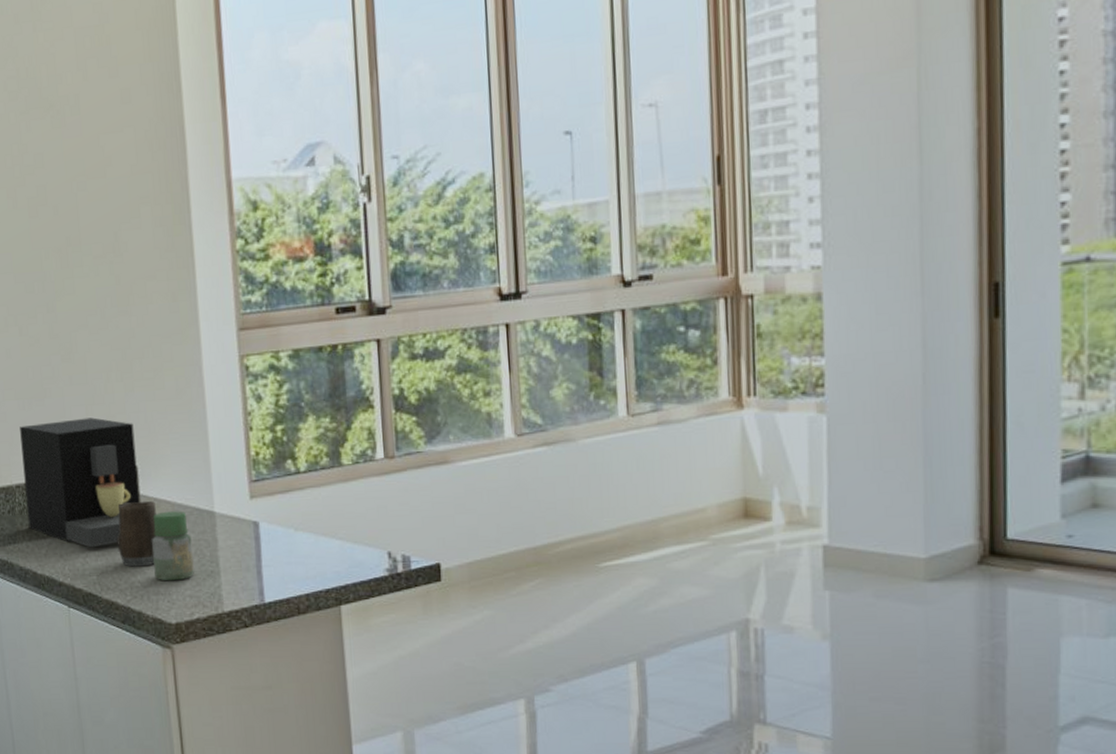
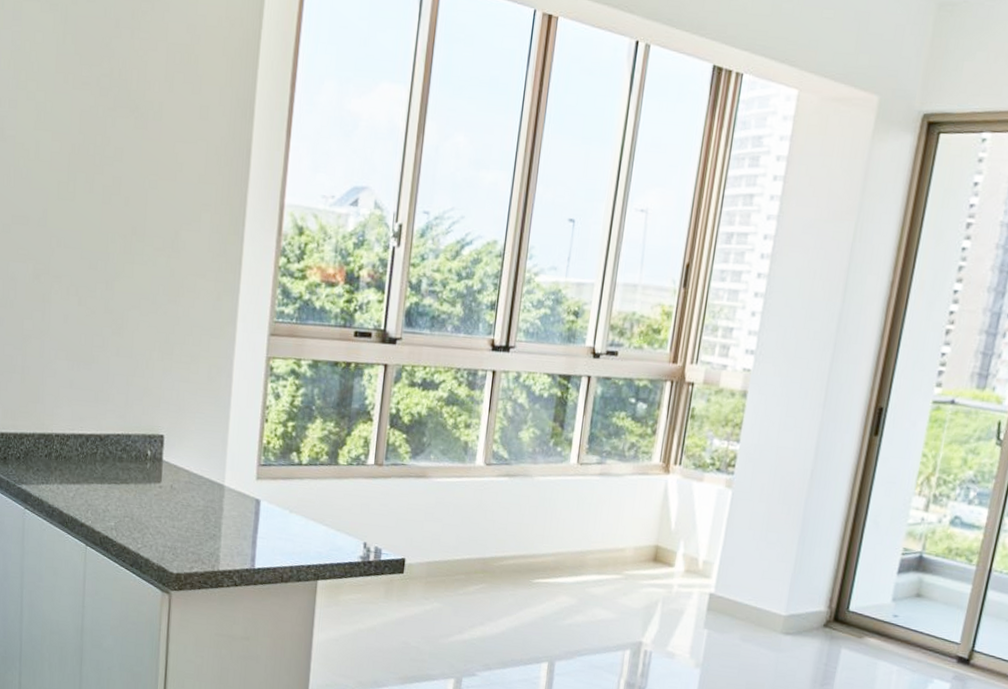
coffee maker: present [20,417,140,548] -> none [61,384,167,499]
mug: present [116,500,157,567] -> none [136,464,175,522]
jar: present [152,511,194,581] -> none [165,478,201,538]

